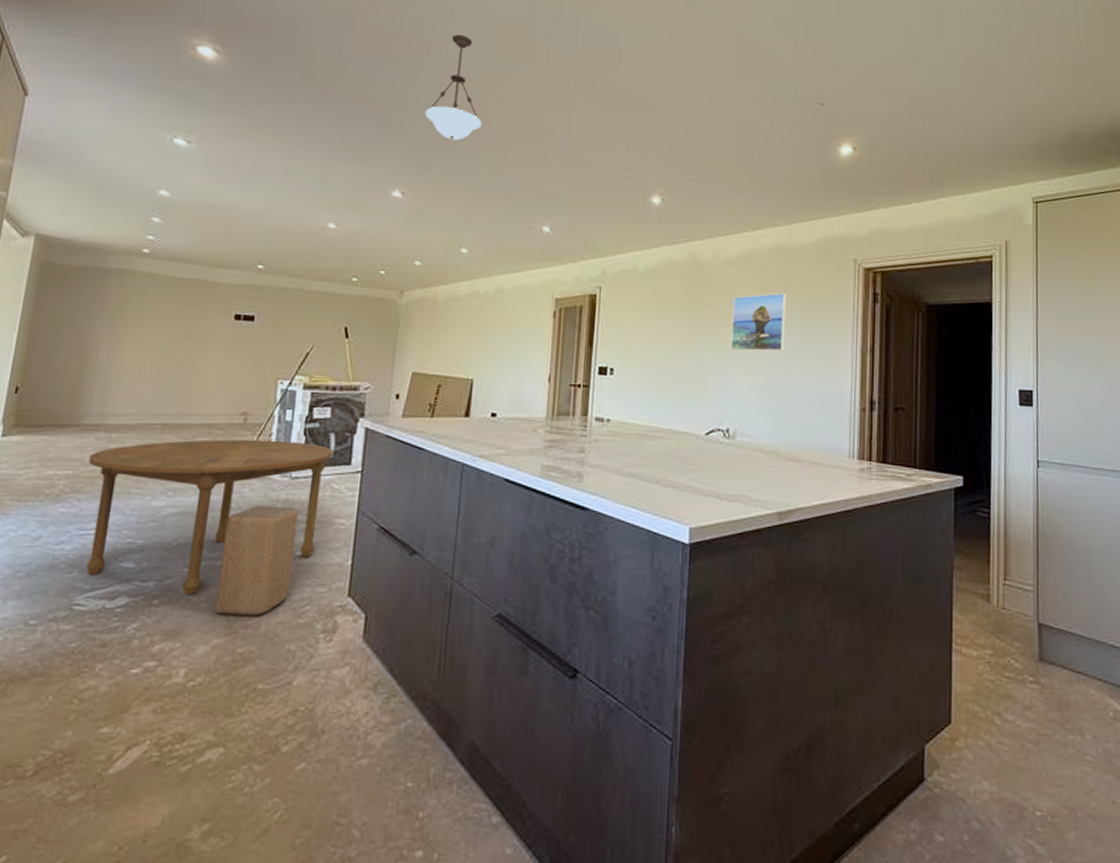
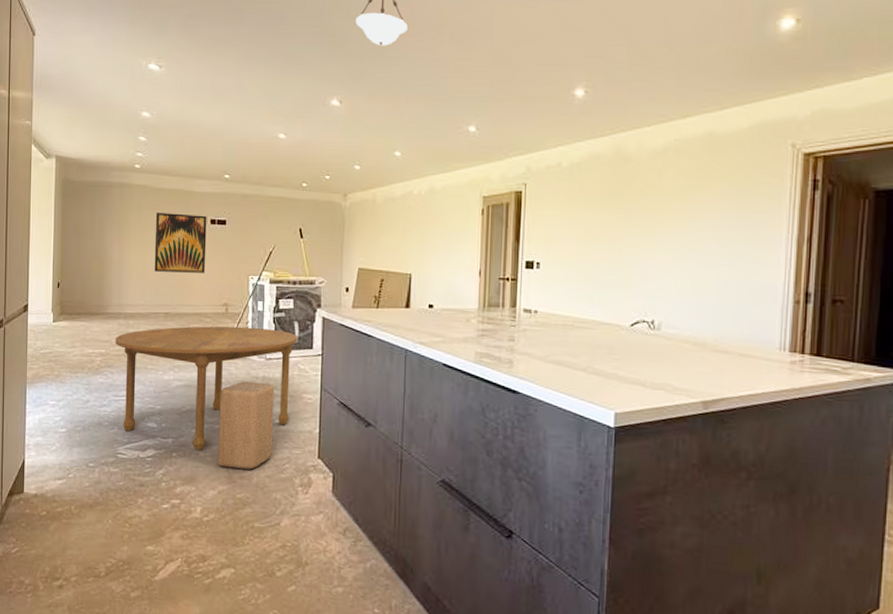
wall art: none [154,304,231,377] -> present [154,212,207,273]
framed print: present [731,292,787,352] -> none [657,183,717,244]

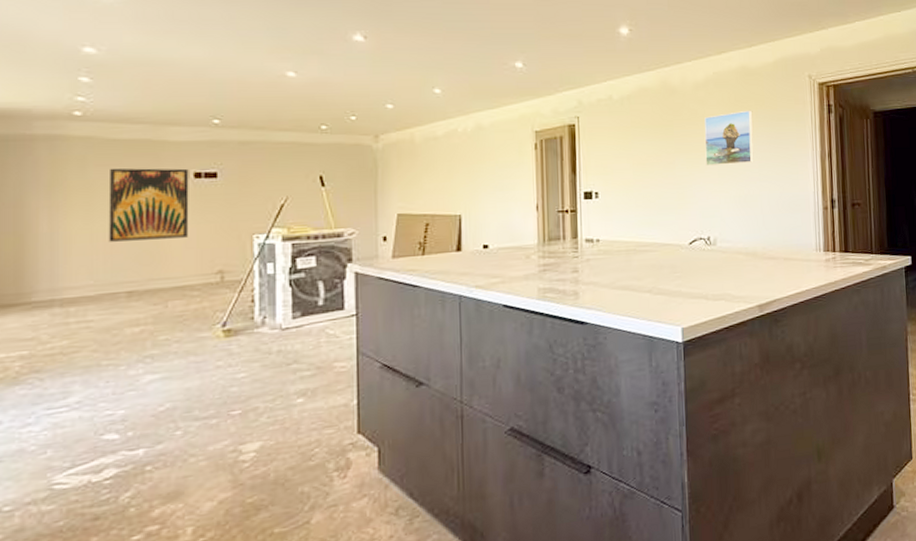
dining table: present [115,326,298,451] -> none [45,293,324,457]
stool: present [217,381,274,470] -> none [215,357,295,470]
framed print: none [657,183,717,244] -> present [704,110,754,166]

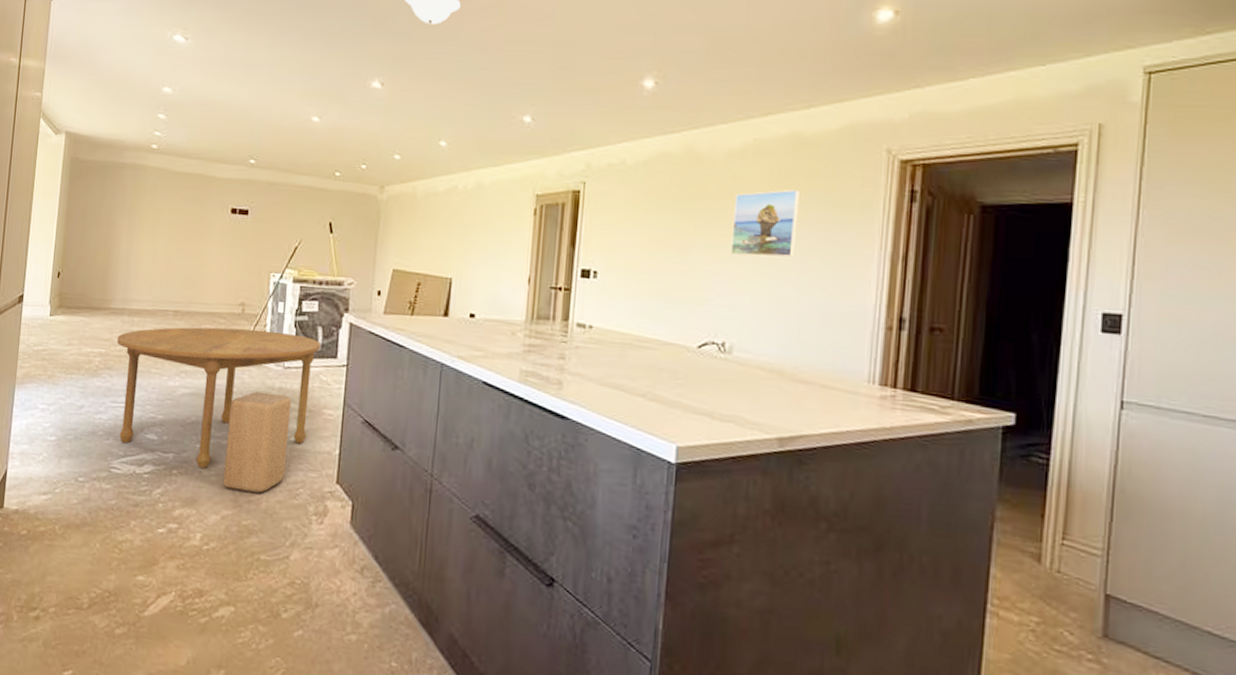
dining table: none [45,293,324,457] -> present [116,327,321,469]
wall art: present [108,168,189,242] -> none [165,197,228,268]
stool: none [215,357,295,470] -> present [222,391,292,493]

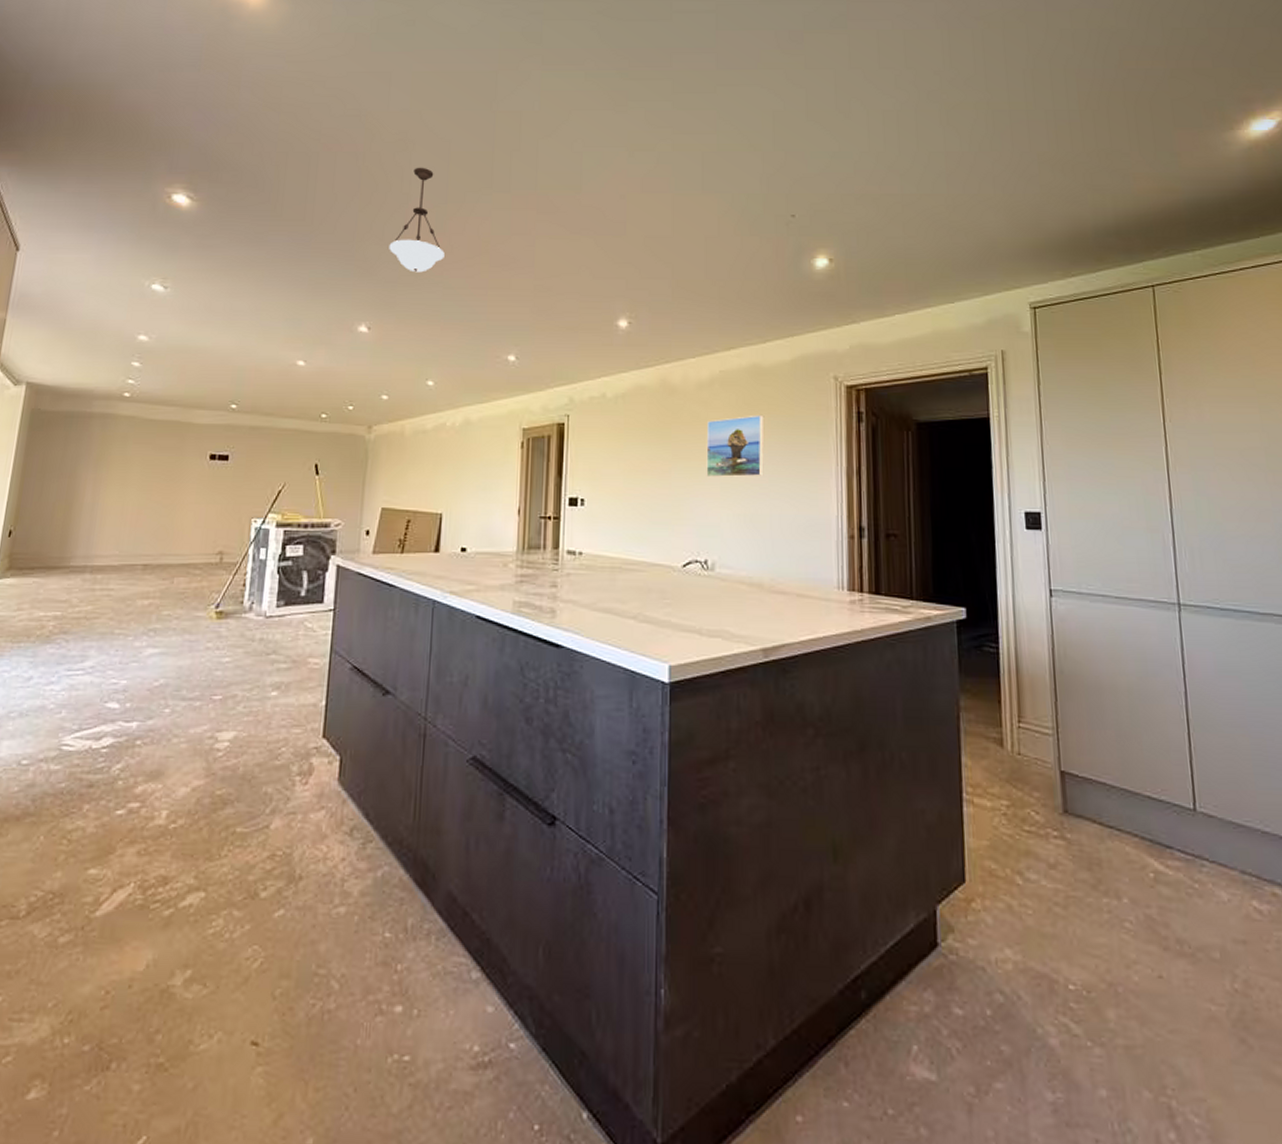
dining table: present [116,327,321,469] -> none [73,578,306,736]
stool: present [222,391,292,493] -> none [194,645,274,757]

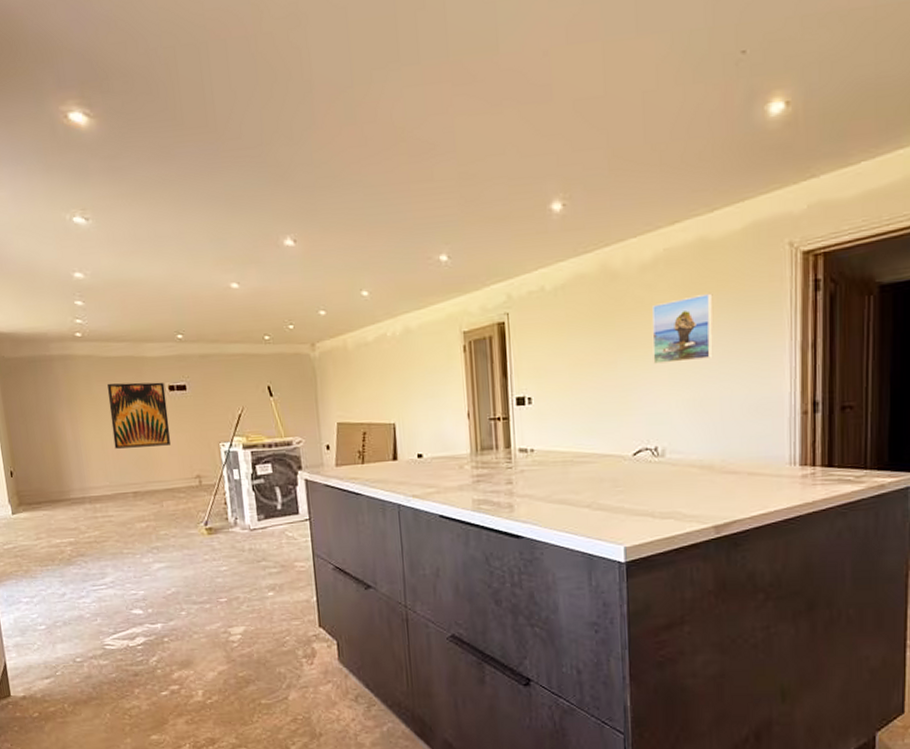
wall art: none [135,446,206,516] -> present [107,382,171,449]
pendant light: present [389,167,445,273] -> none [300,44,360,173]

